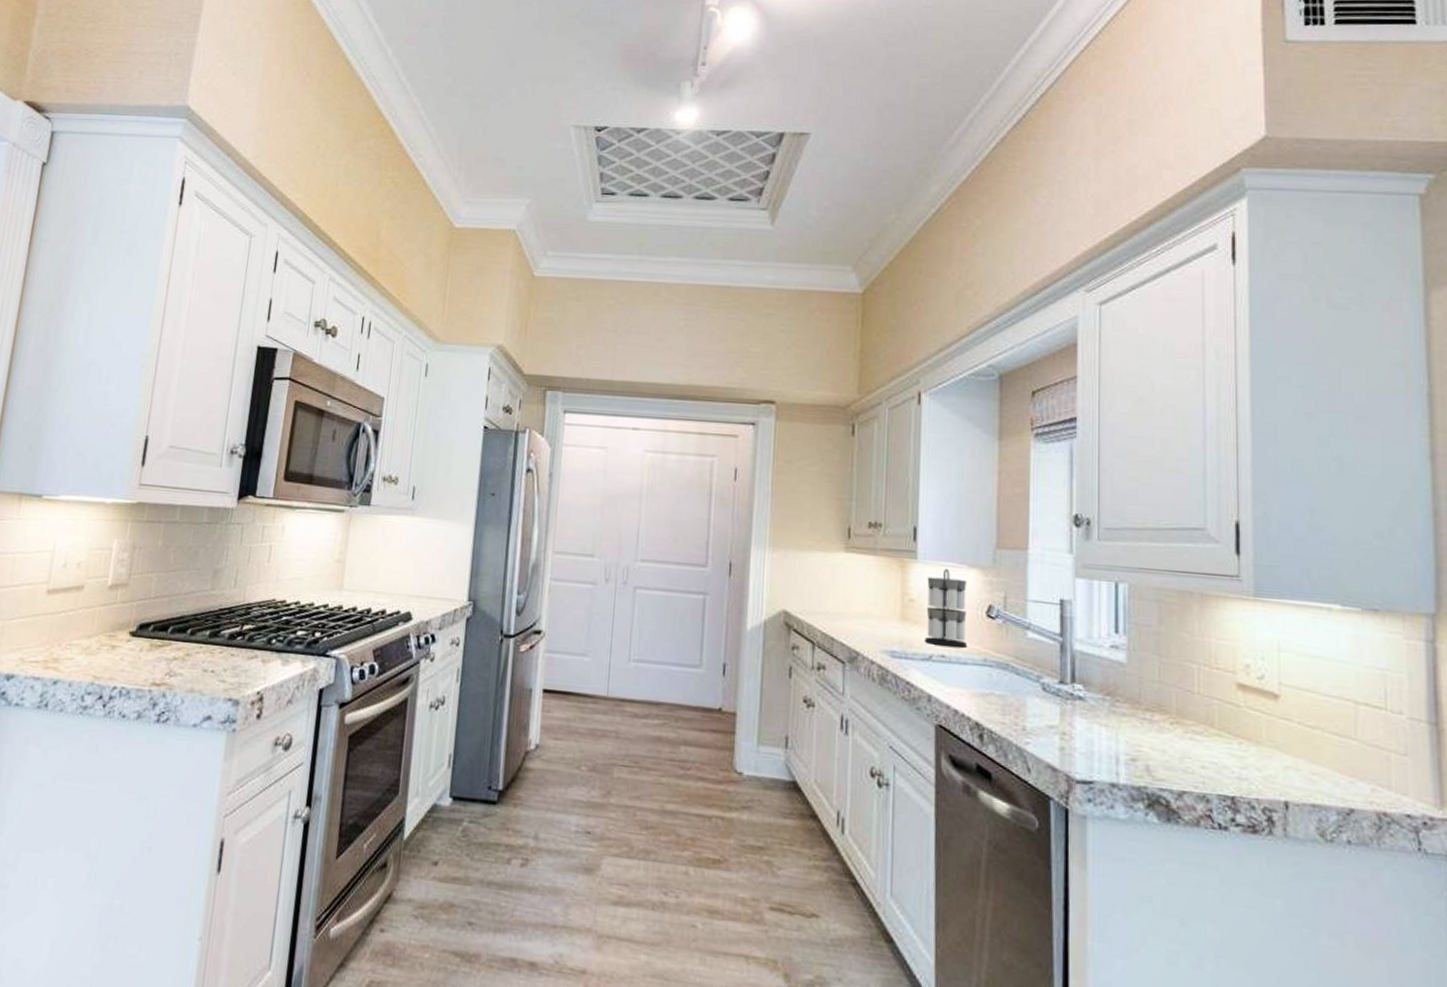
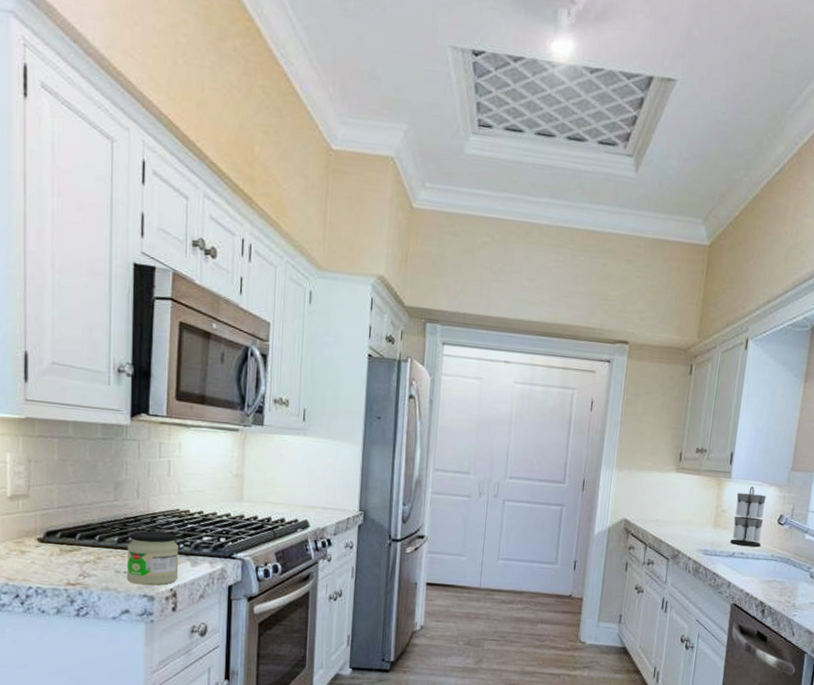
jar: none [213,623,272,687] -> present [126,530,179,585]

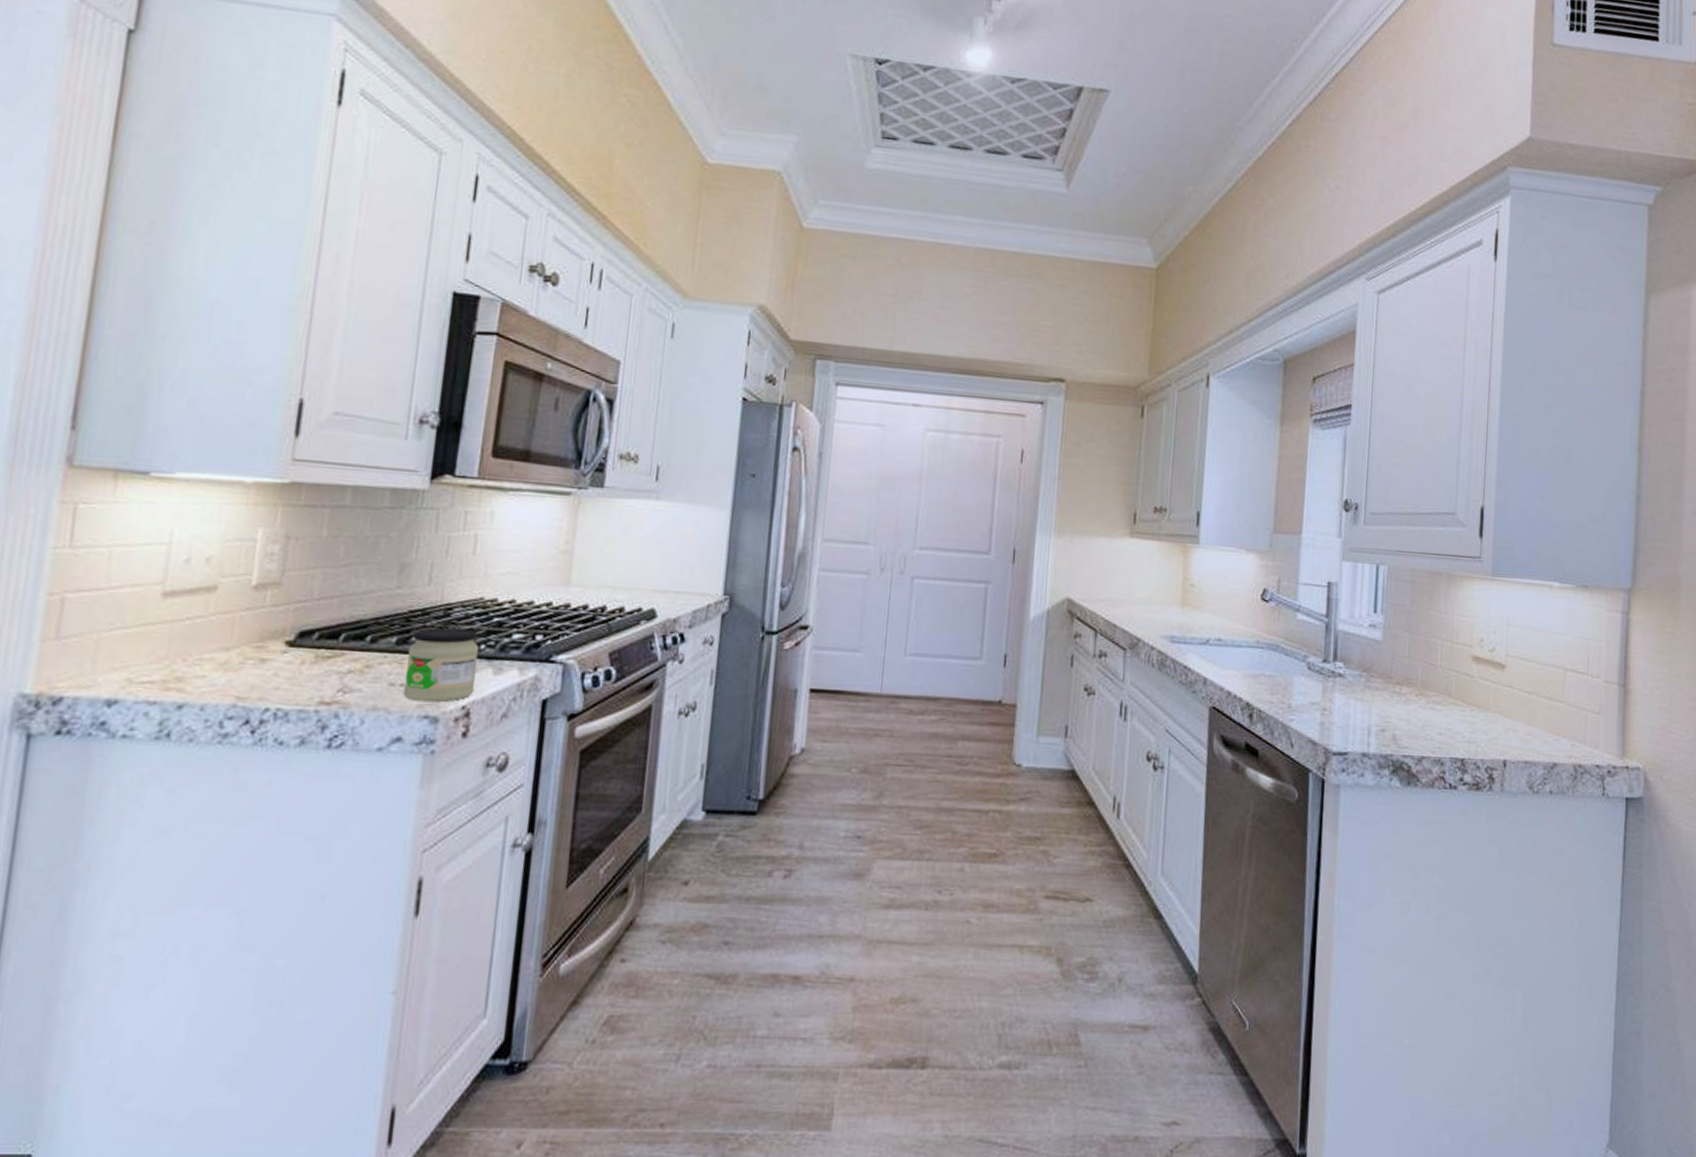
spice rack: present [730,486,766,547] -> none [1203,552,1244,631]

